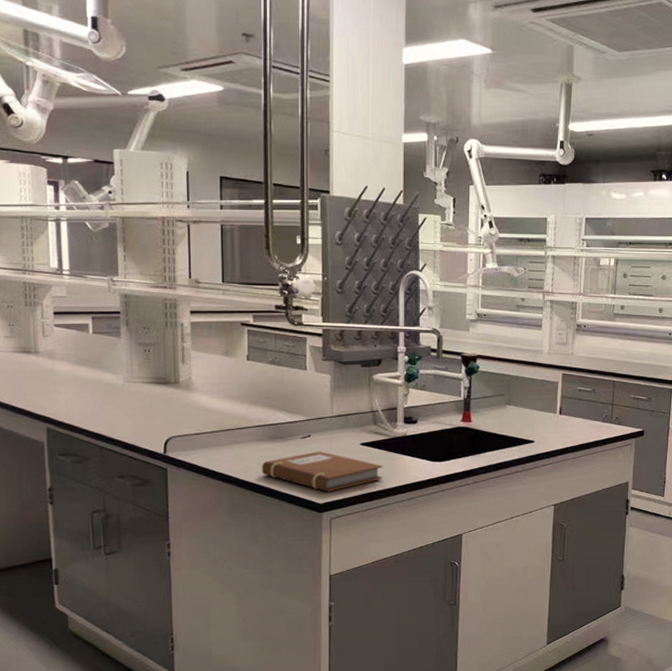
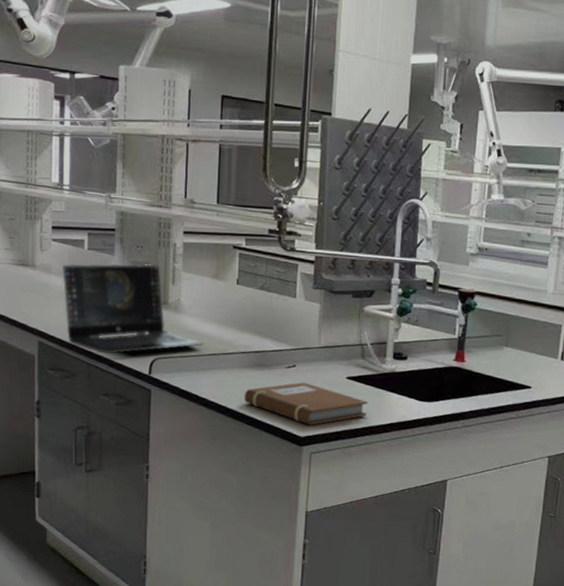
laptop: none [67,345,218,436] -> present [62,263,204,354]

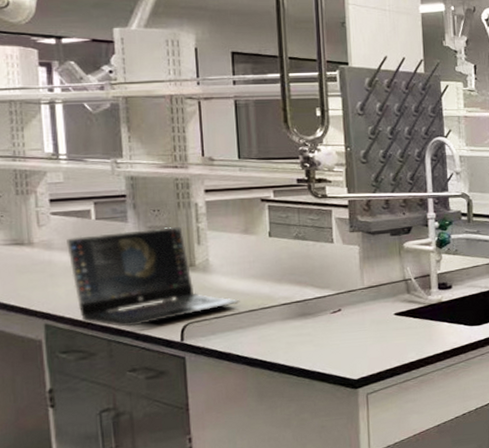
notebook: present [244,382,369,425] -> none [289,325,420,367]

